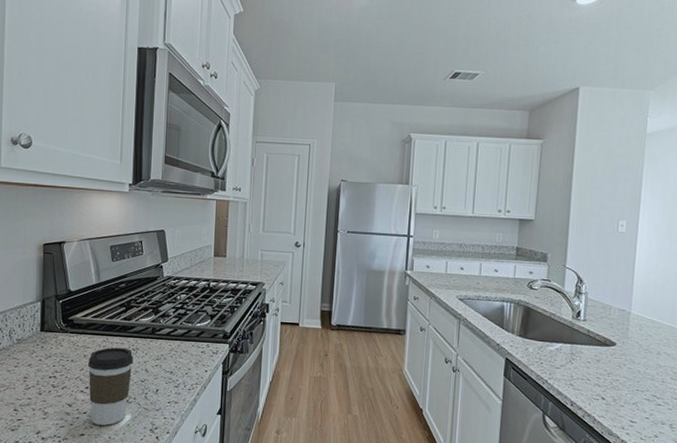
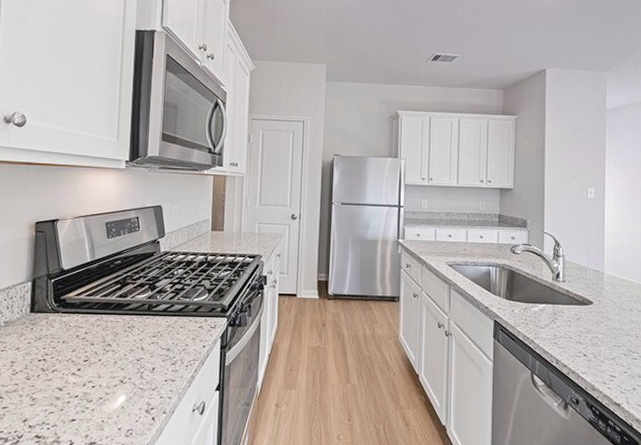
coffee cup: present [88,347,134,425] -> none [81,326,129,409]

